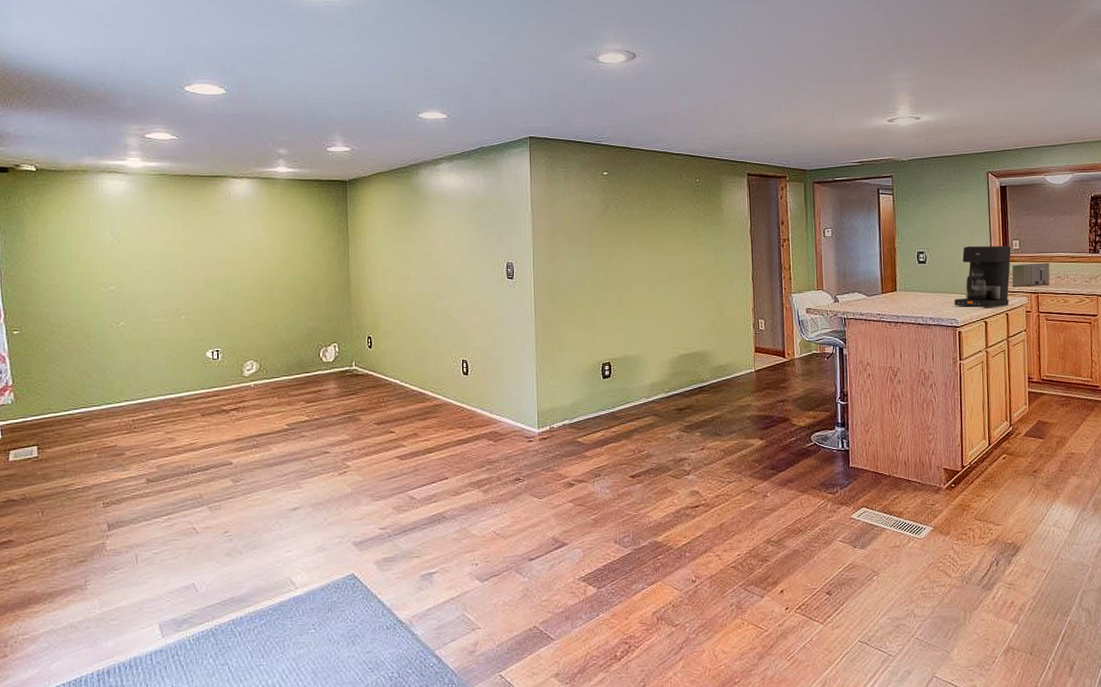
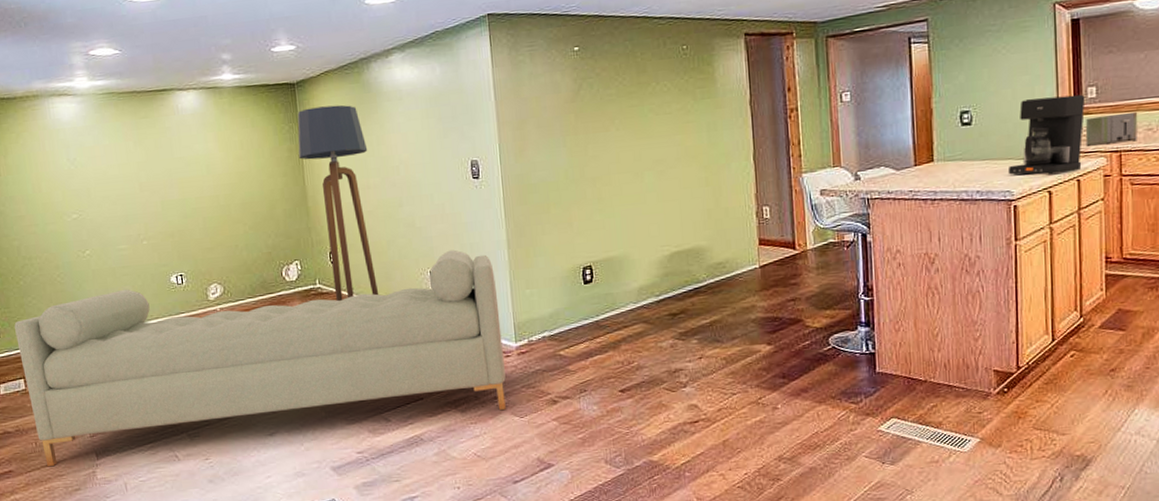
sofa: none [34,341,527,537] -> present [14,249,506,467]
floor lamp: none [344,204,413,384] -> present [297,104,379,302]

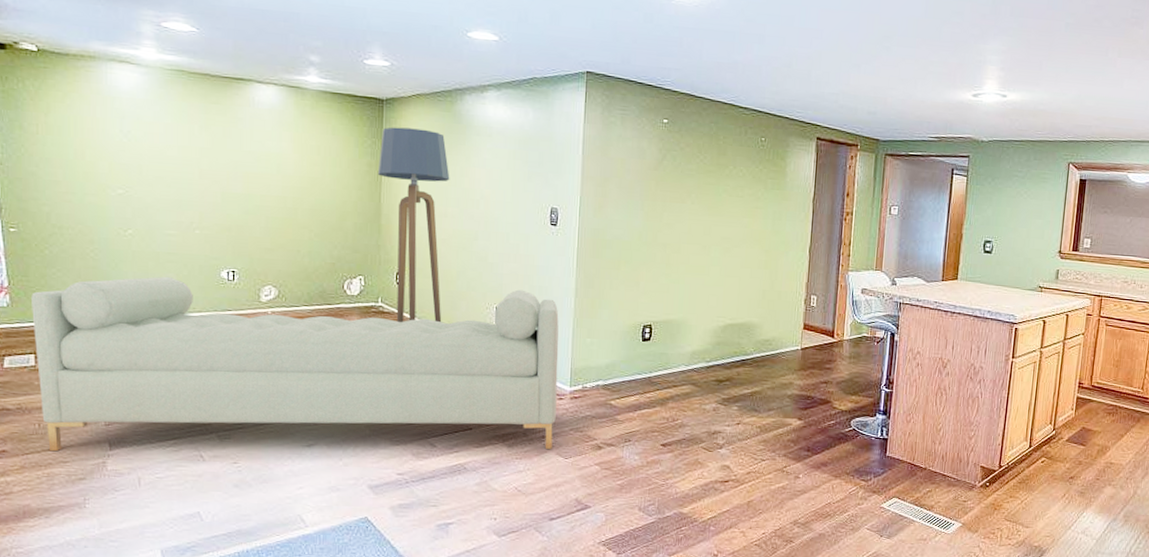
coffee maker: present [1008,94,1086,175] -> none [1014,240,1082,307]
toaster: present [1085,111,1138,148] -> none [1076,264,1119,290]

